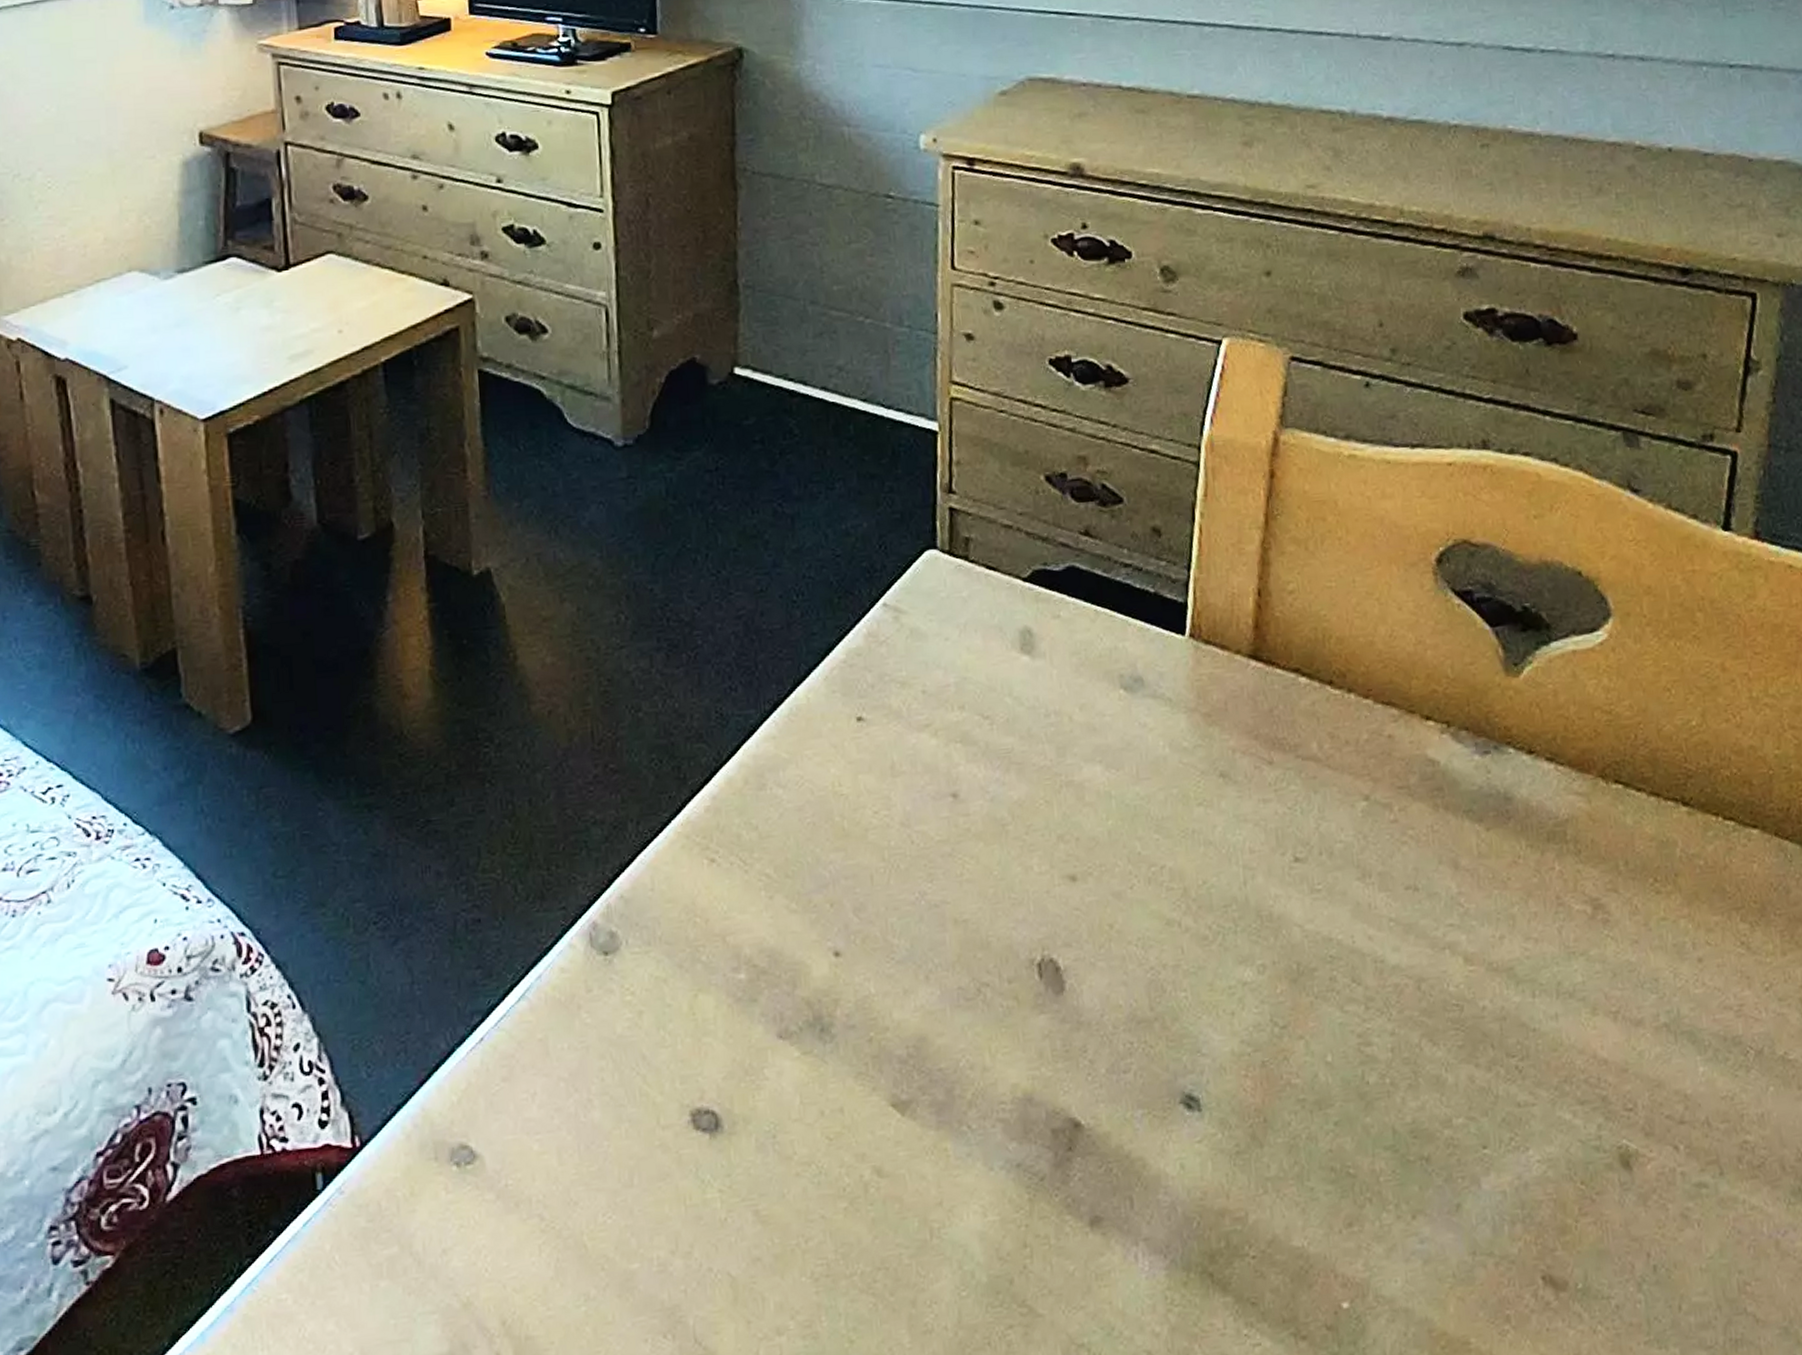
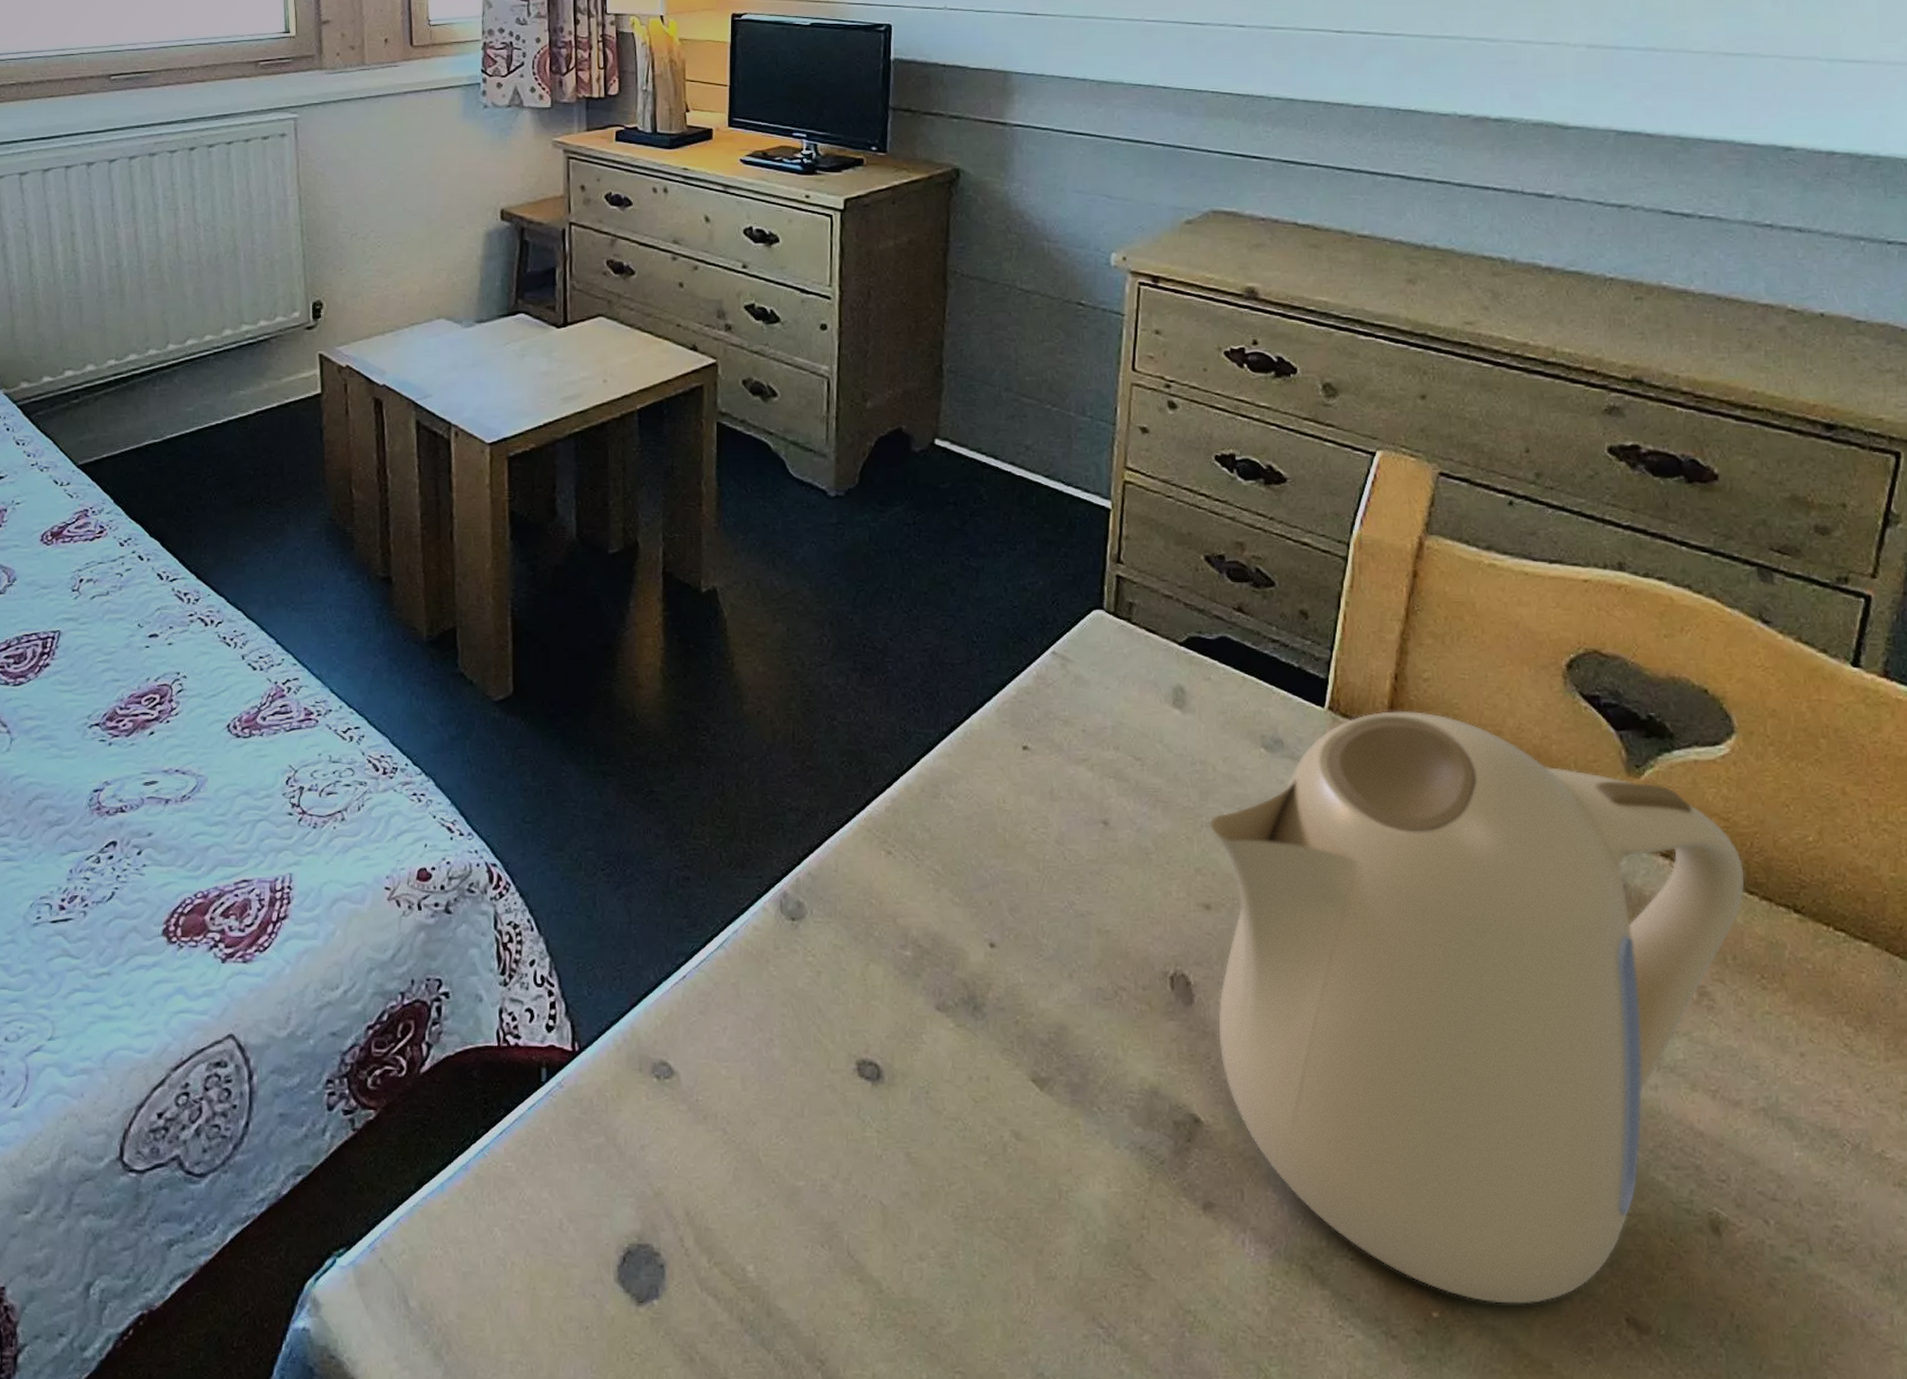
kettle: none [1069,628,1632,1283] -> present [1209,711,1745,1305]

